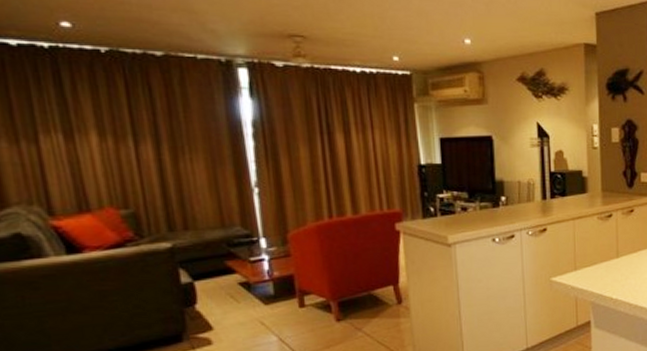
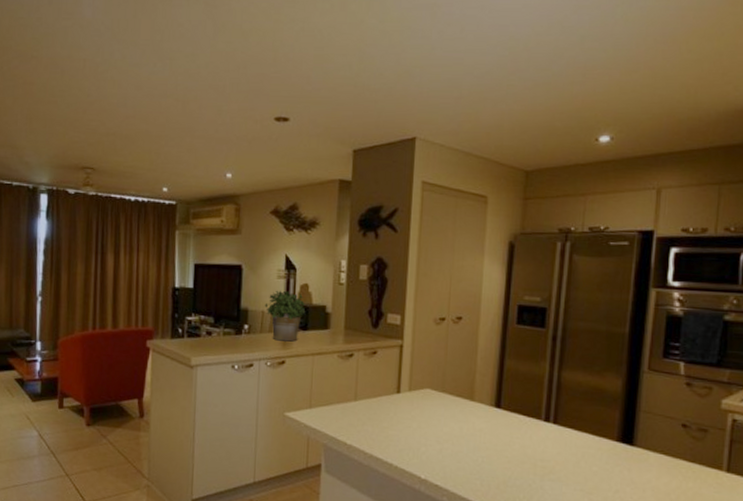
potted plant: none [520,158,562,209] -> present [264,290,305,342]

